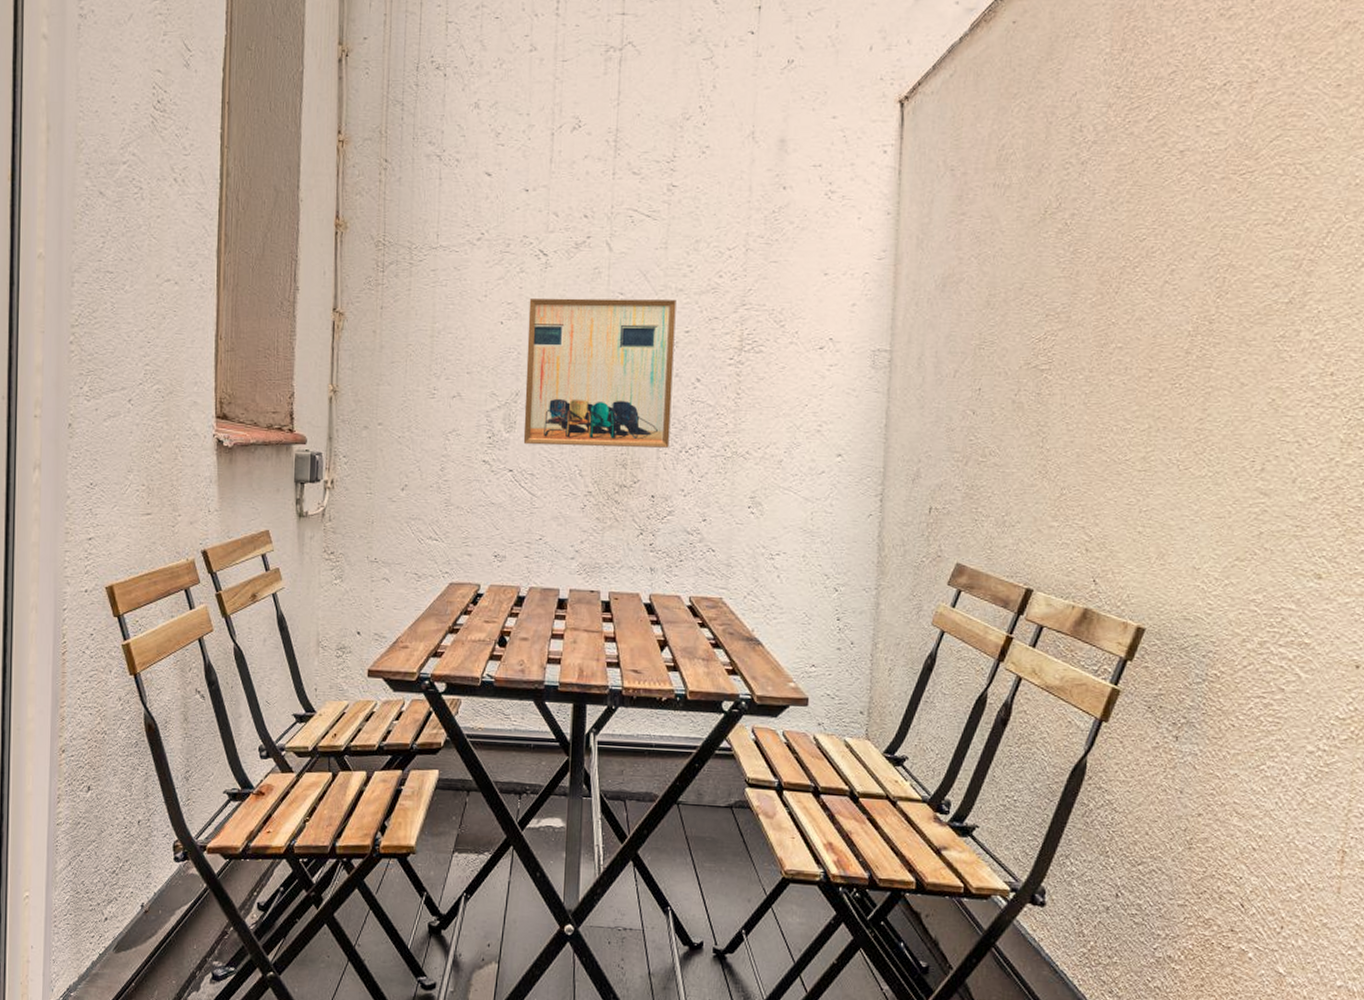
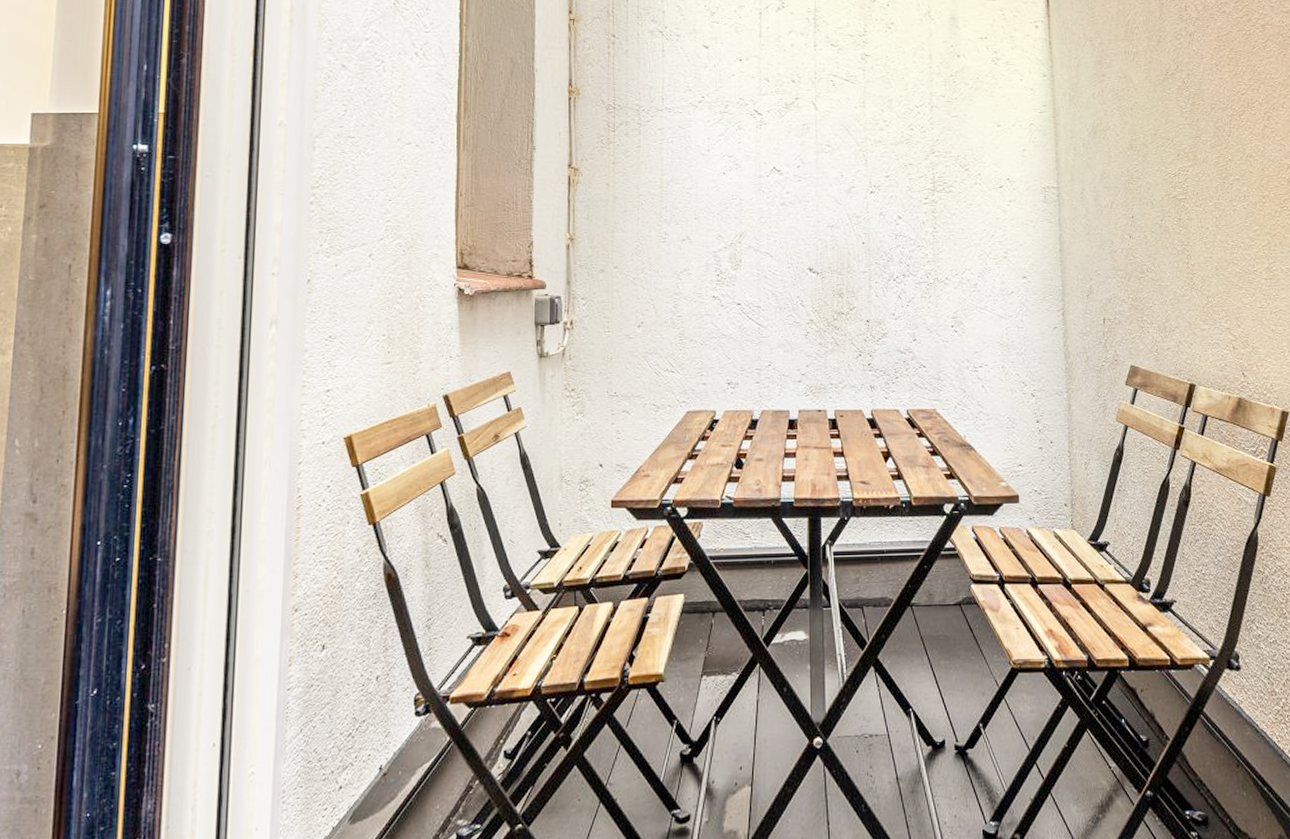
wall art: present [523,298,676,448] -> none [747,150,879,280]

